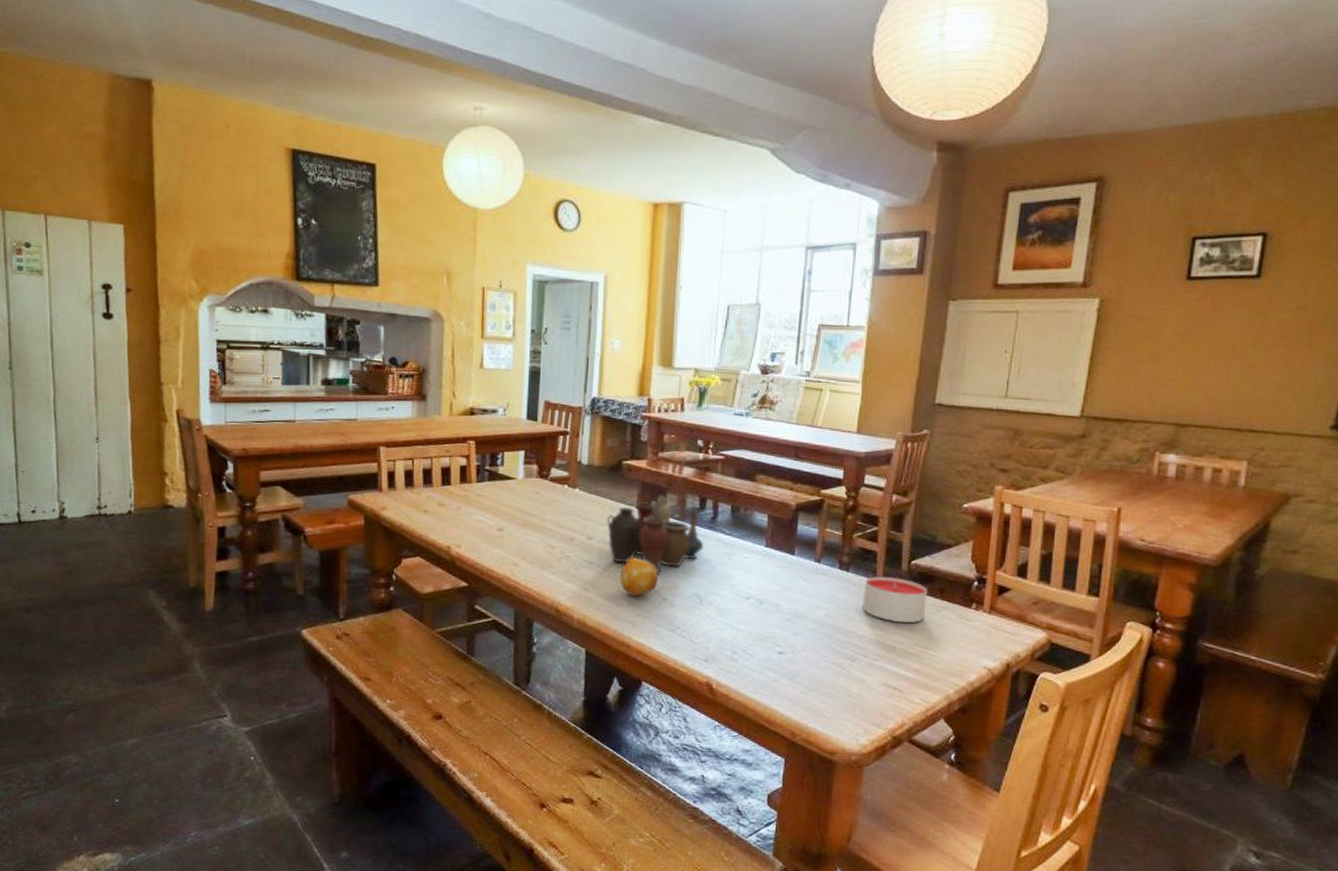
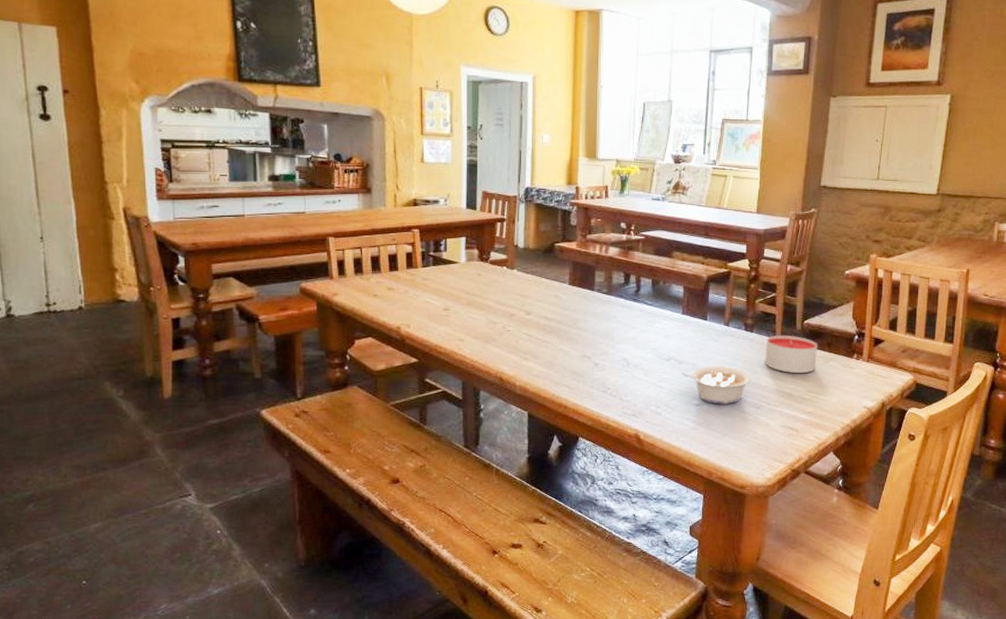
vase: present [607,495,704,574] -> none [543,273,629,343]
fruit: present [620,557,659,597] -> none [557,329,590,363]
legume: none [762,608,846,655] -> present [681,366,751,405]

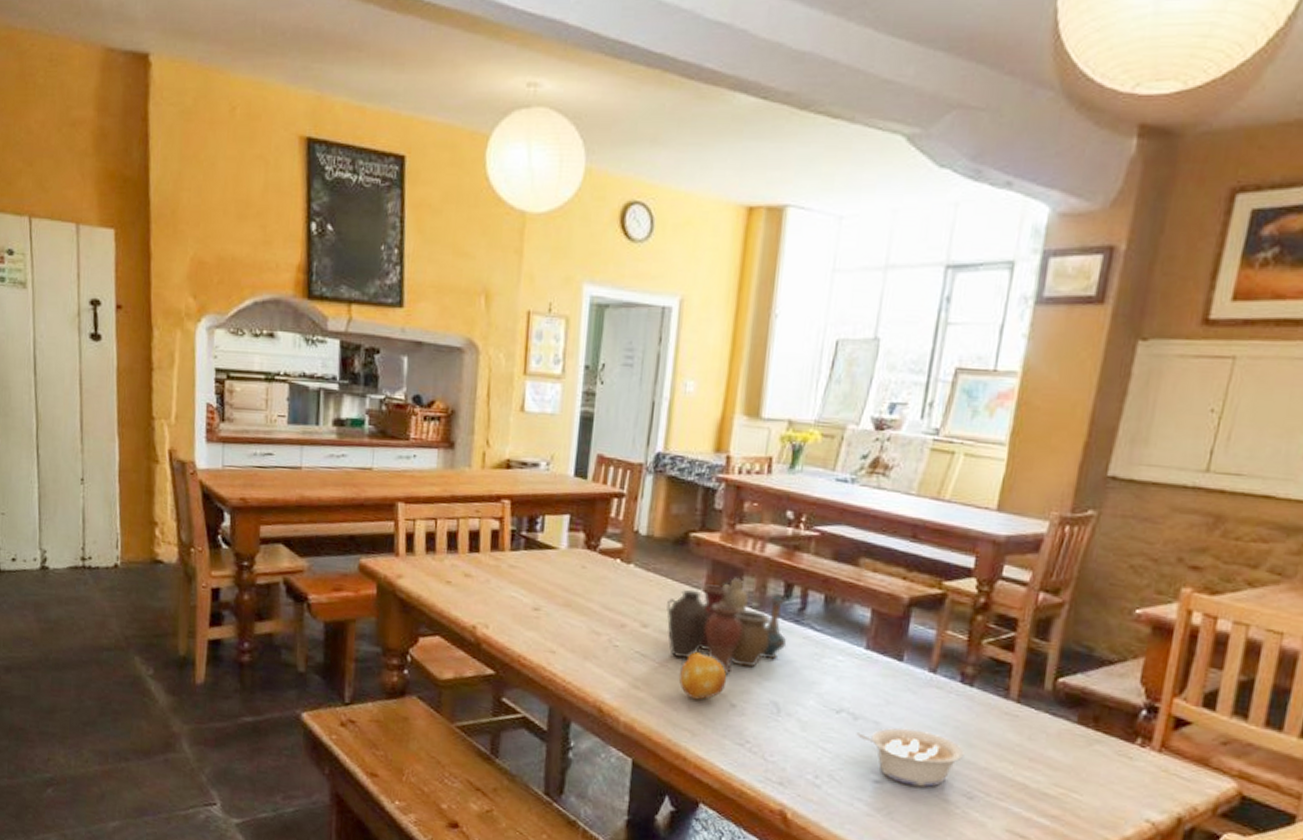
vase: none [543,273,629,343] -> present [667,577,787,675]
fruit: none [557,329,590,363] -> present [679,652,727,700]
candle: present [765,335,818,373] -> none [988,694,1078,757]

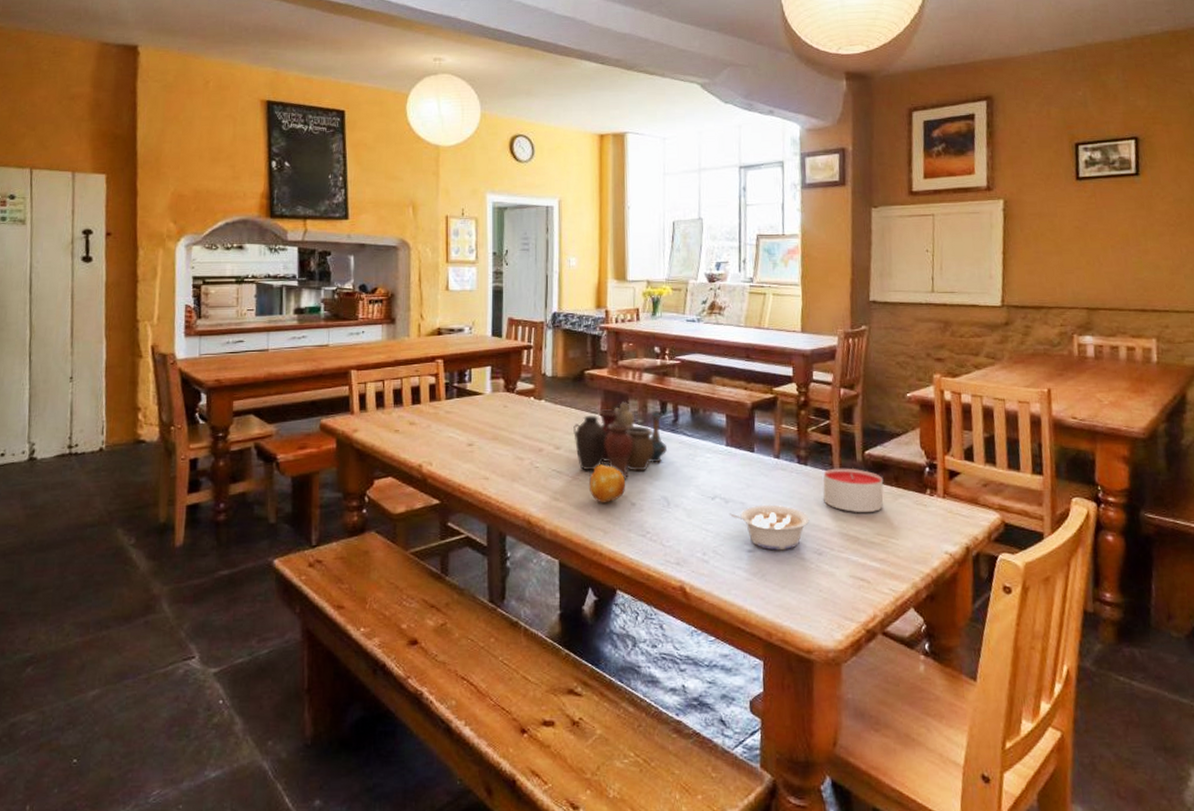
candle: none [988,694,1078,757] -> present [823,468,884,512]

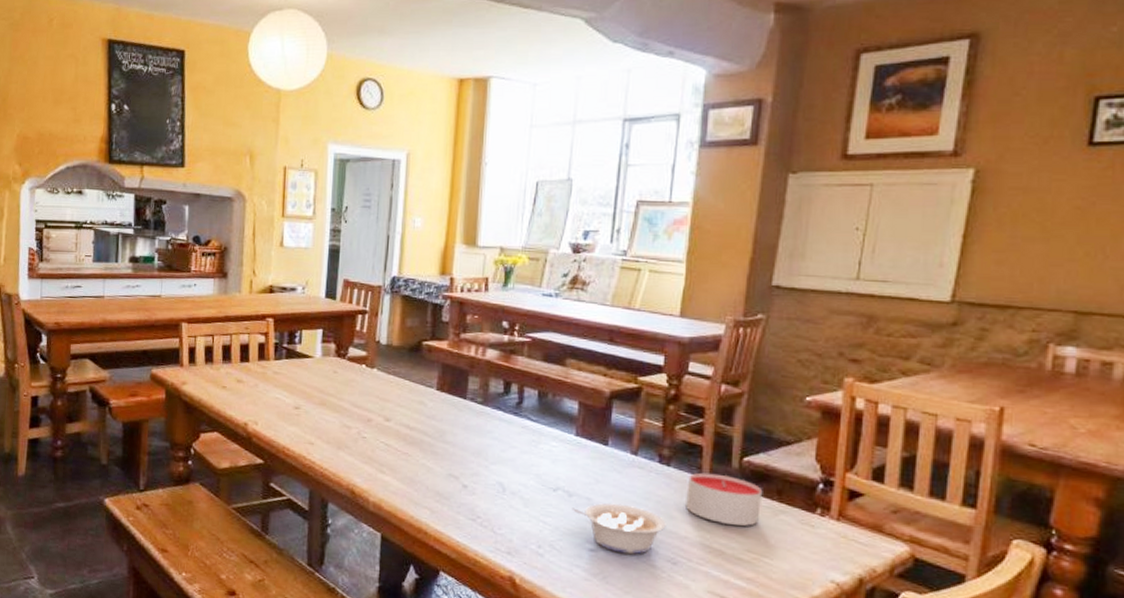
vase: present [573,401,668,480] -> none [405,377,508,460]
fruit: present [589,464,626,503] -> none [419,441,459,482]

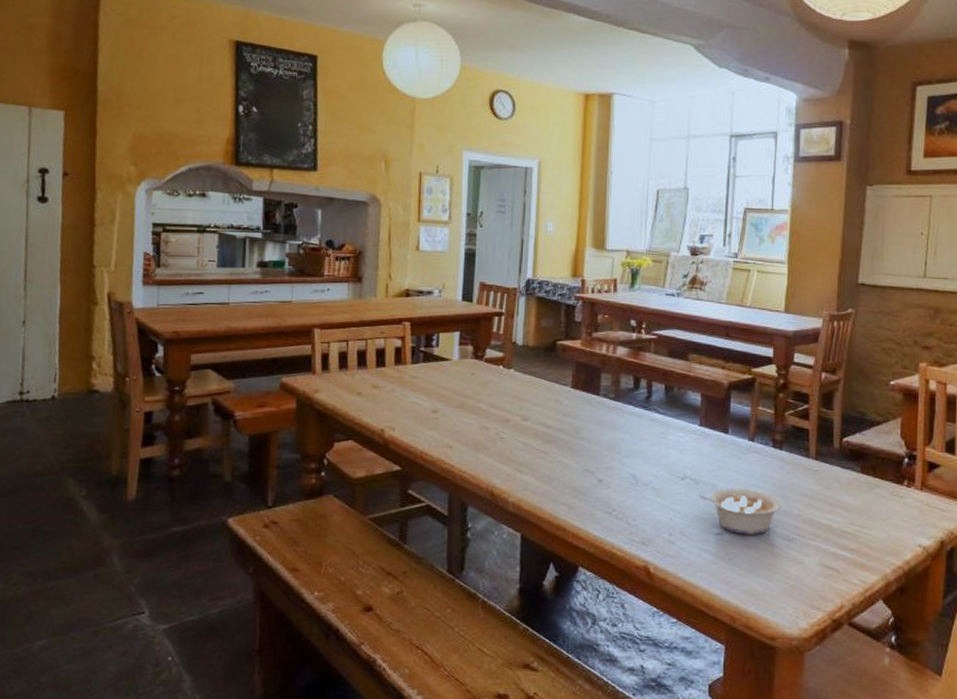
candle: present [686,472,763,526] -> none [797,454,860,501]

